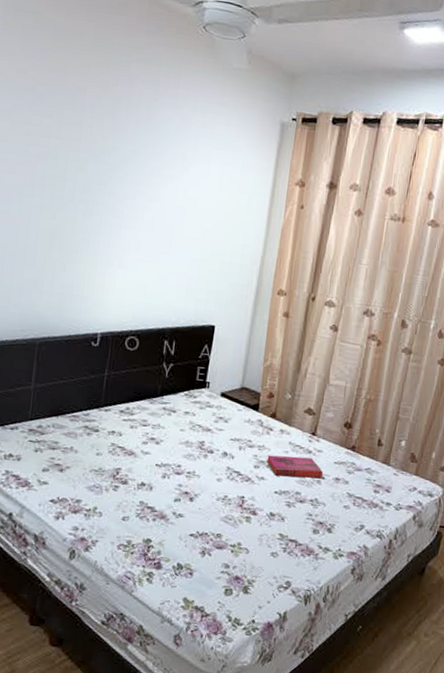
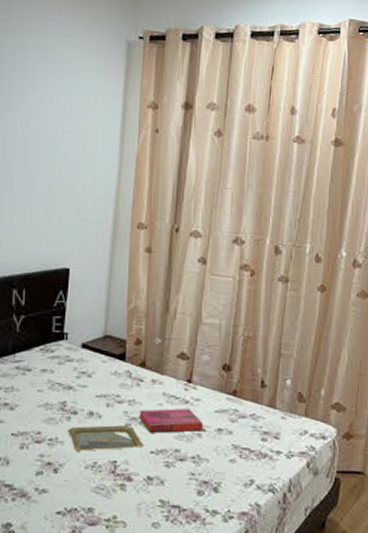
tray: none [203,463,269,488] -> present [67,425,144,451]

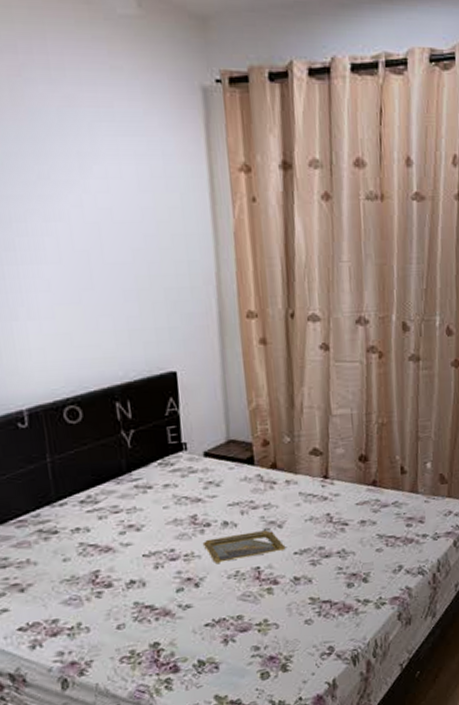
hardback book: present [139,408,203,433] -> none [276,505,345,535]

